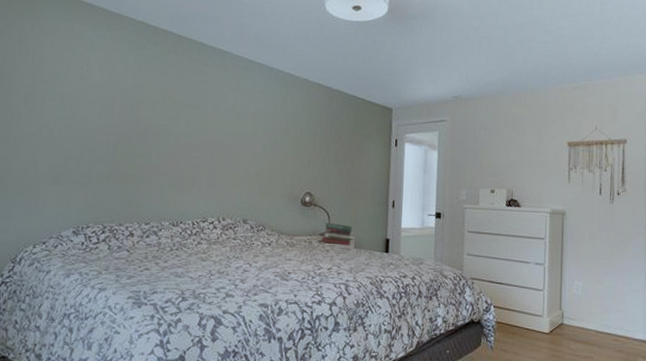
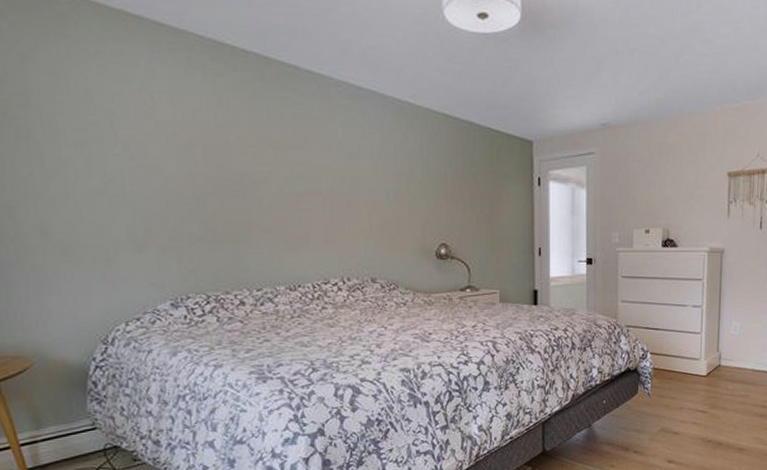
books: present [321,222,353,246] -> none [462,276,497,300]

